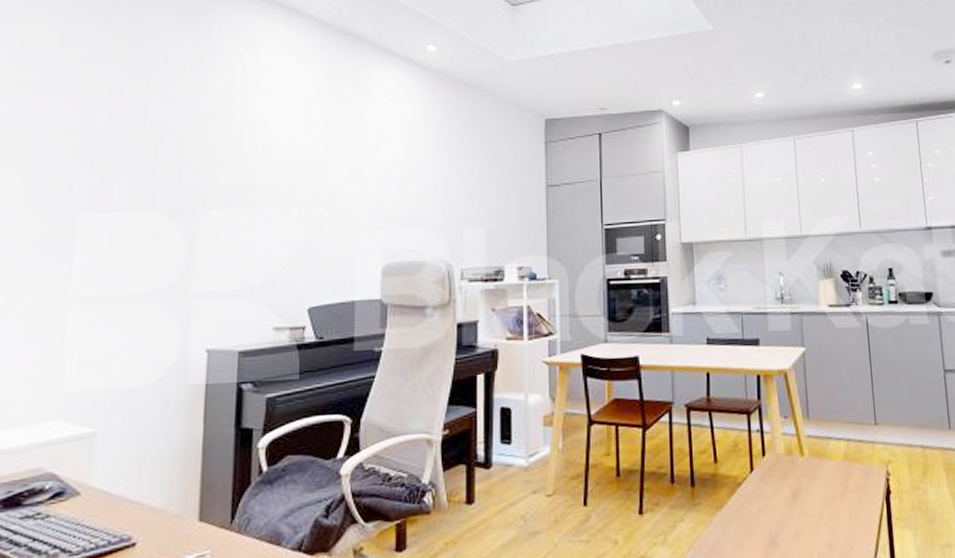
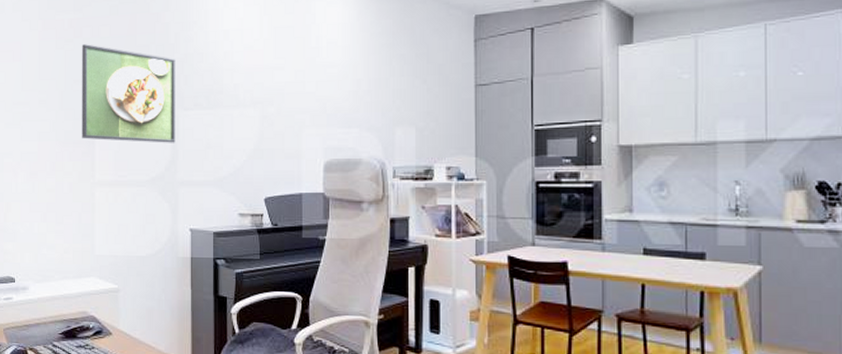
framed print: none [54,131,199,249] -> present [82,44,176,143]

